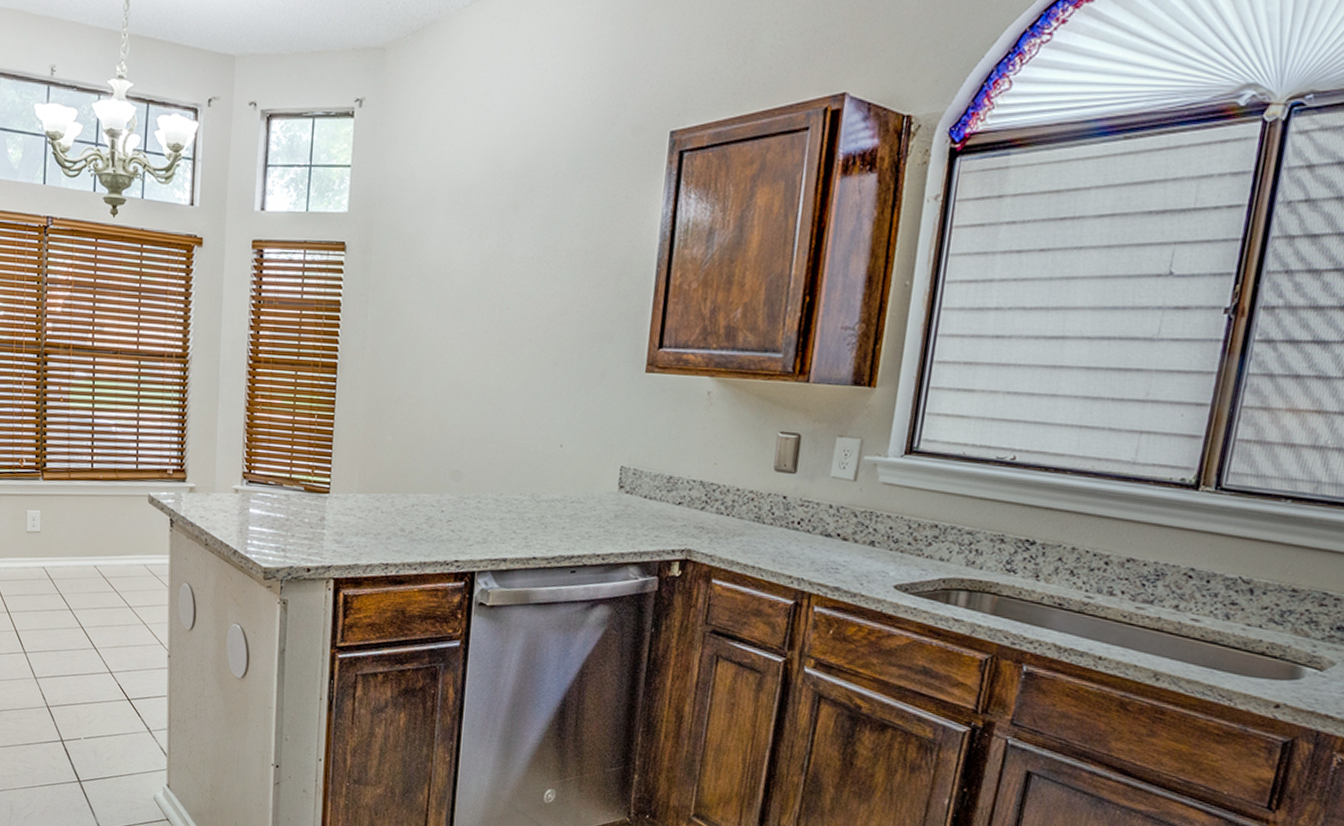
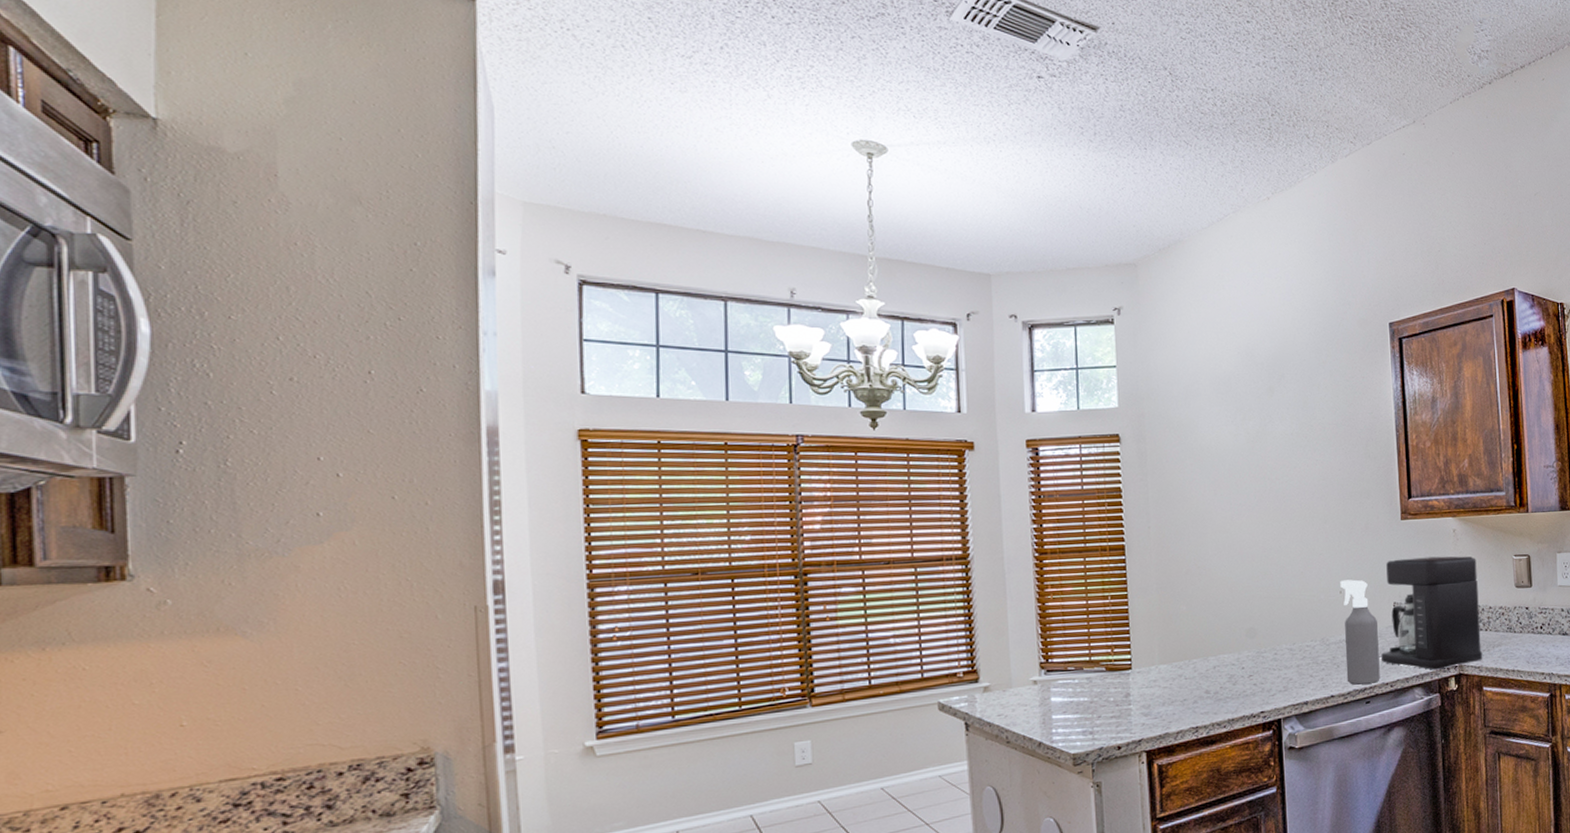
spray bottle: none [553,432,598,552] -> present [1340,579,1380,685]
coffee maker: none [596,417,731,550] -> present [1381,556,1483,670]

